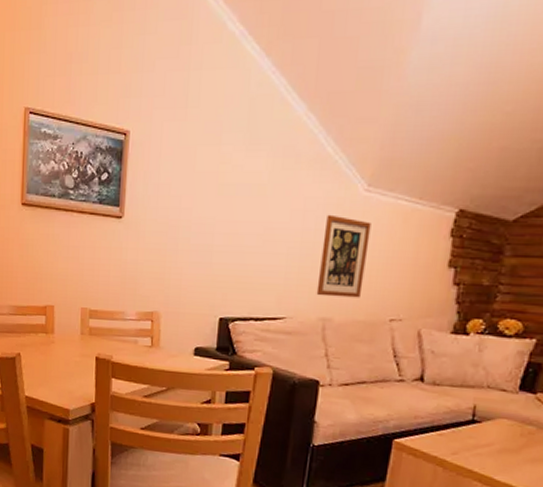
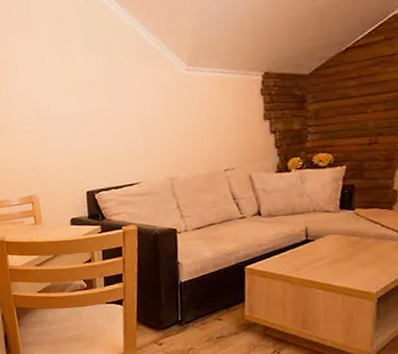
wall art: present [316,214,371,298] -> none [159,93,198,161]

